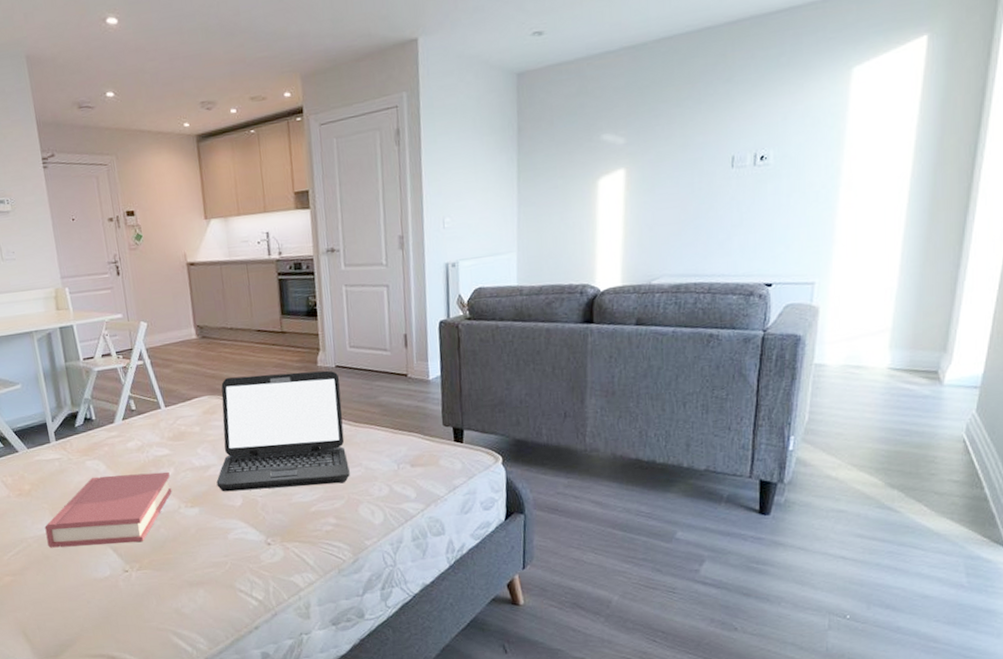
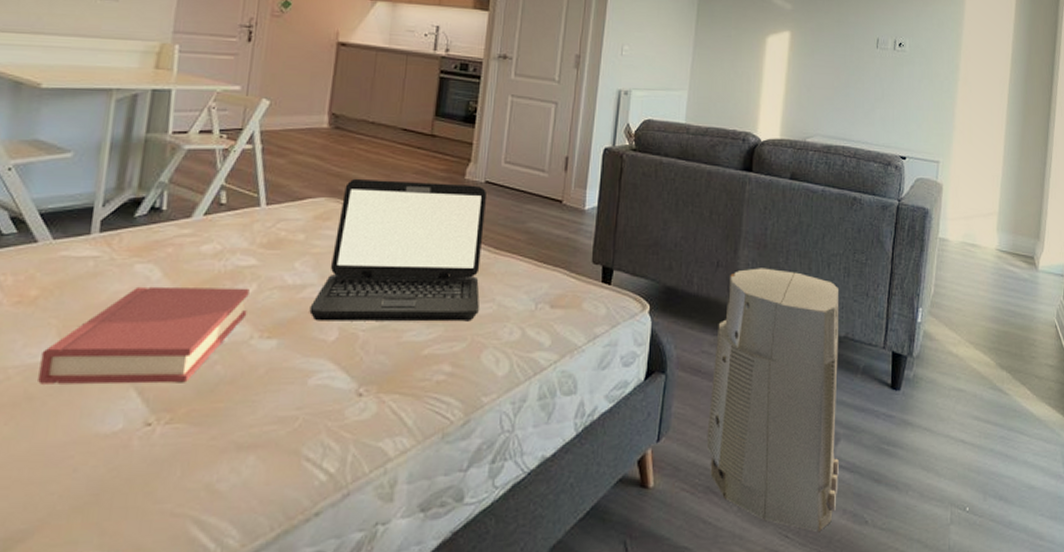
air purifier: none [569,413,705,638] -> present [706,268,840,533]

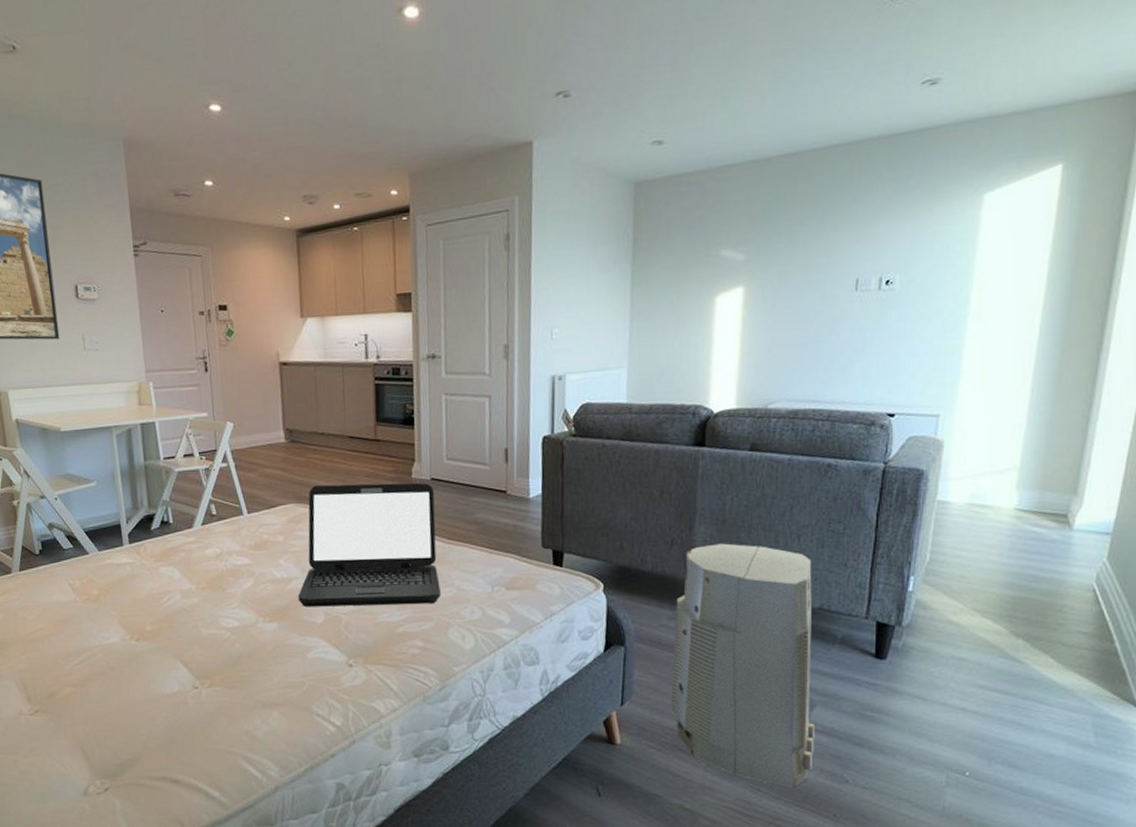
hardback book: present [38,286,250,384] -> none [111,582,250,659]

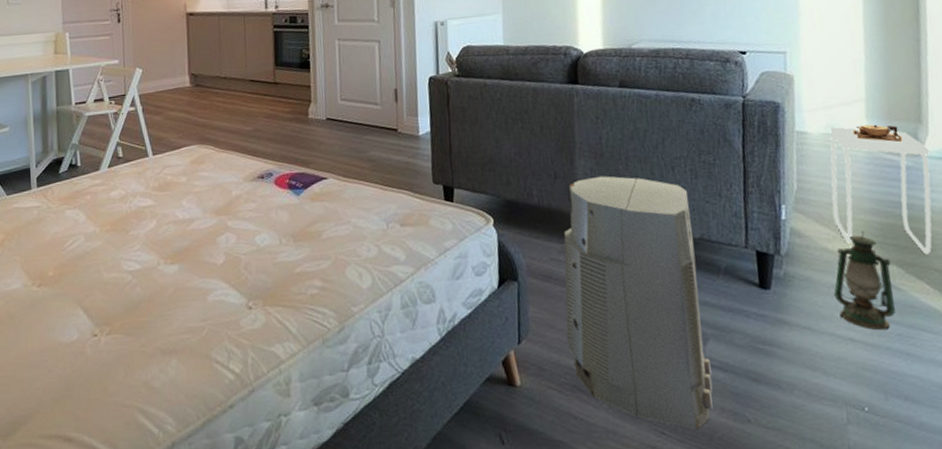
laptop: present [298,482,441,607] -> none [199,122,338,248]
lantern: none [952,605,1017,700] -> present [834,231,895,330]
side table: none [964,495,1080,629] -> present [829,124,932,255]

